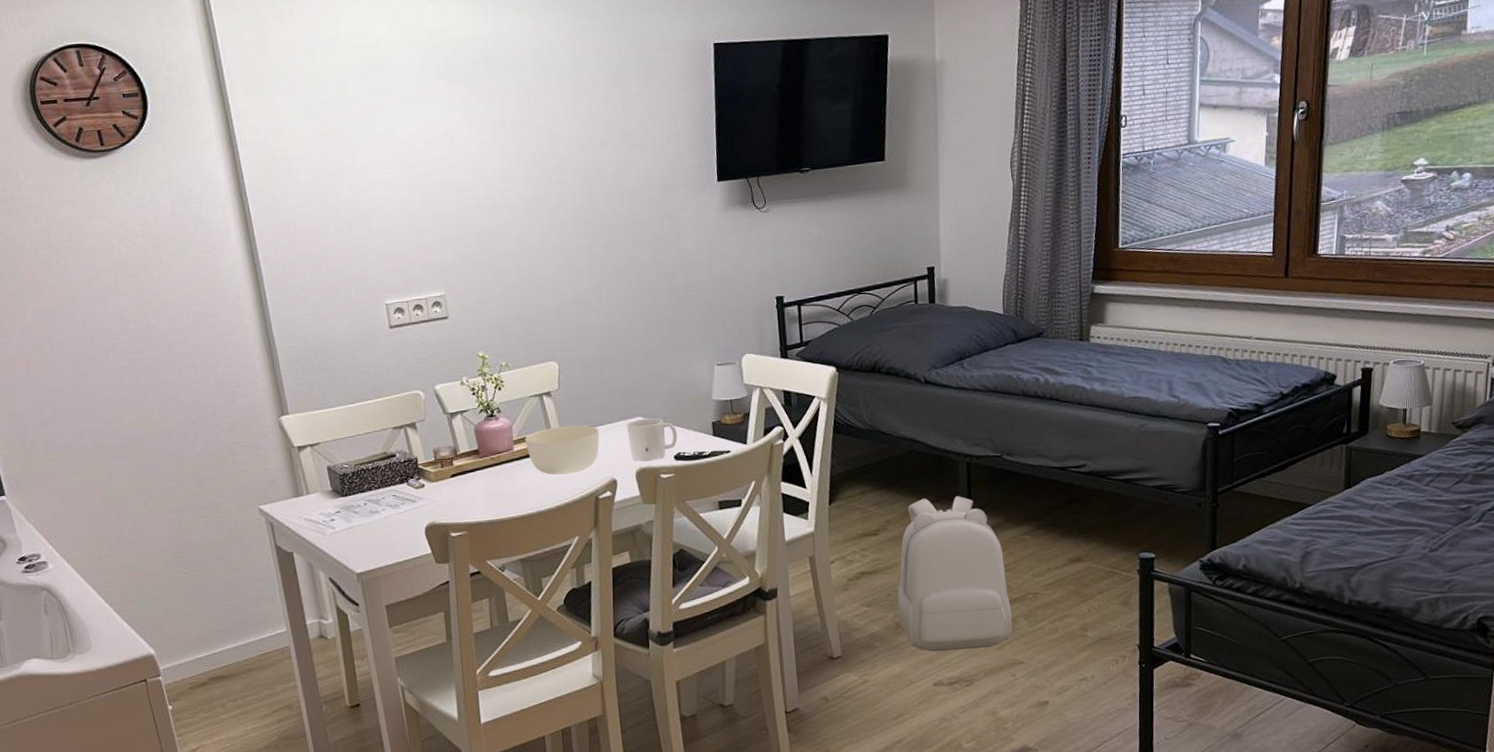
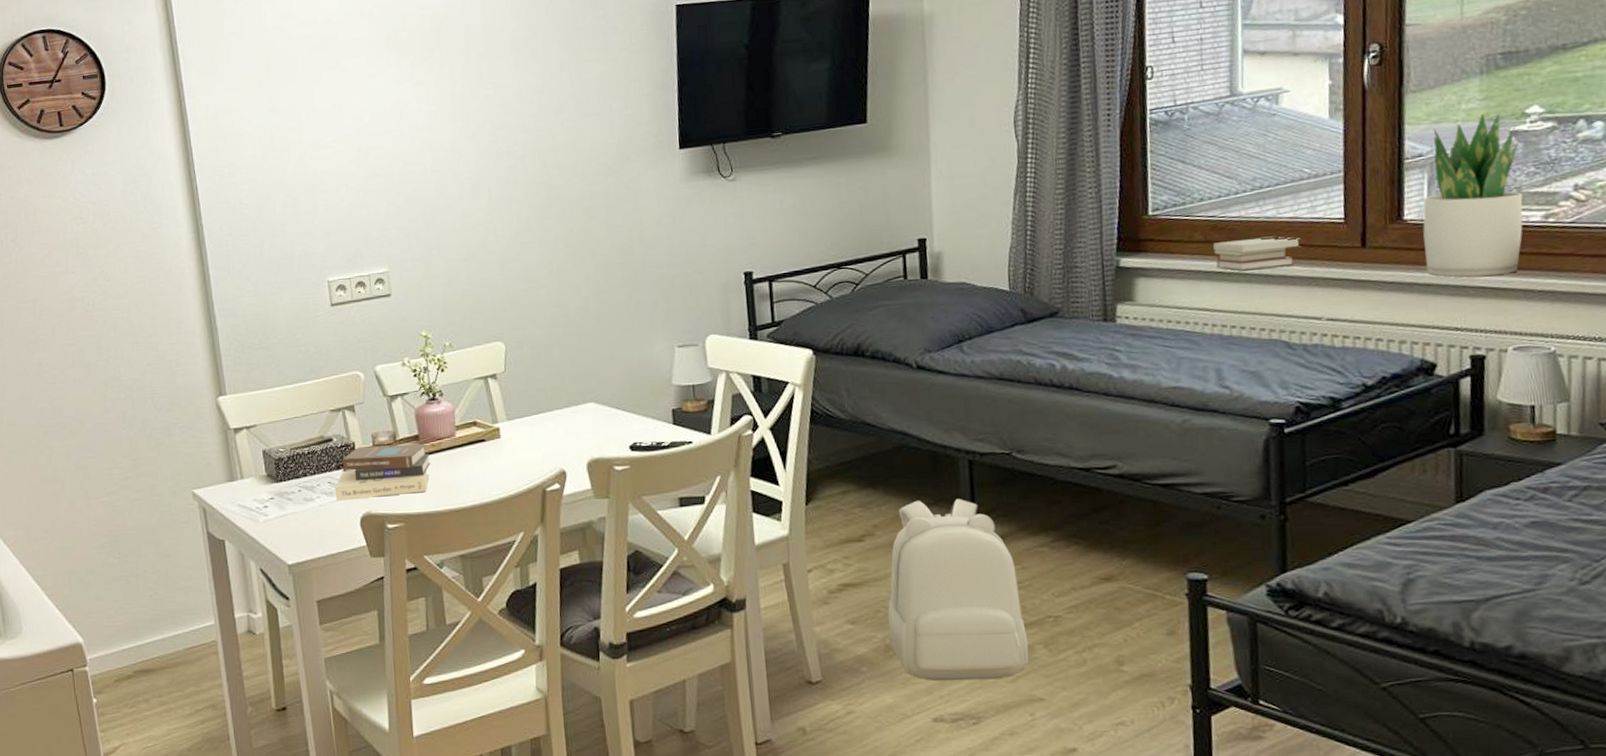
books: none [399,458,491,513] -> present [334,444,431,501]
bowl: present [525,425,600,475] -> none [467,410,548,465]
mug: present [626,417,678,462] -> none [577,403,634,452]
books: none [1169,267,1239,297] -> present [1212,236,1302,271]
planter: none [1332,165,1409,303] -> present [1423,114,1523,277]

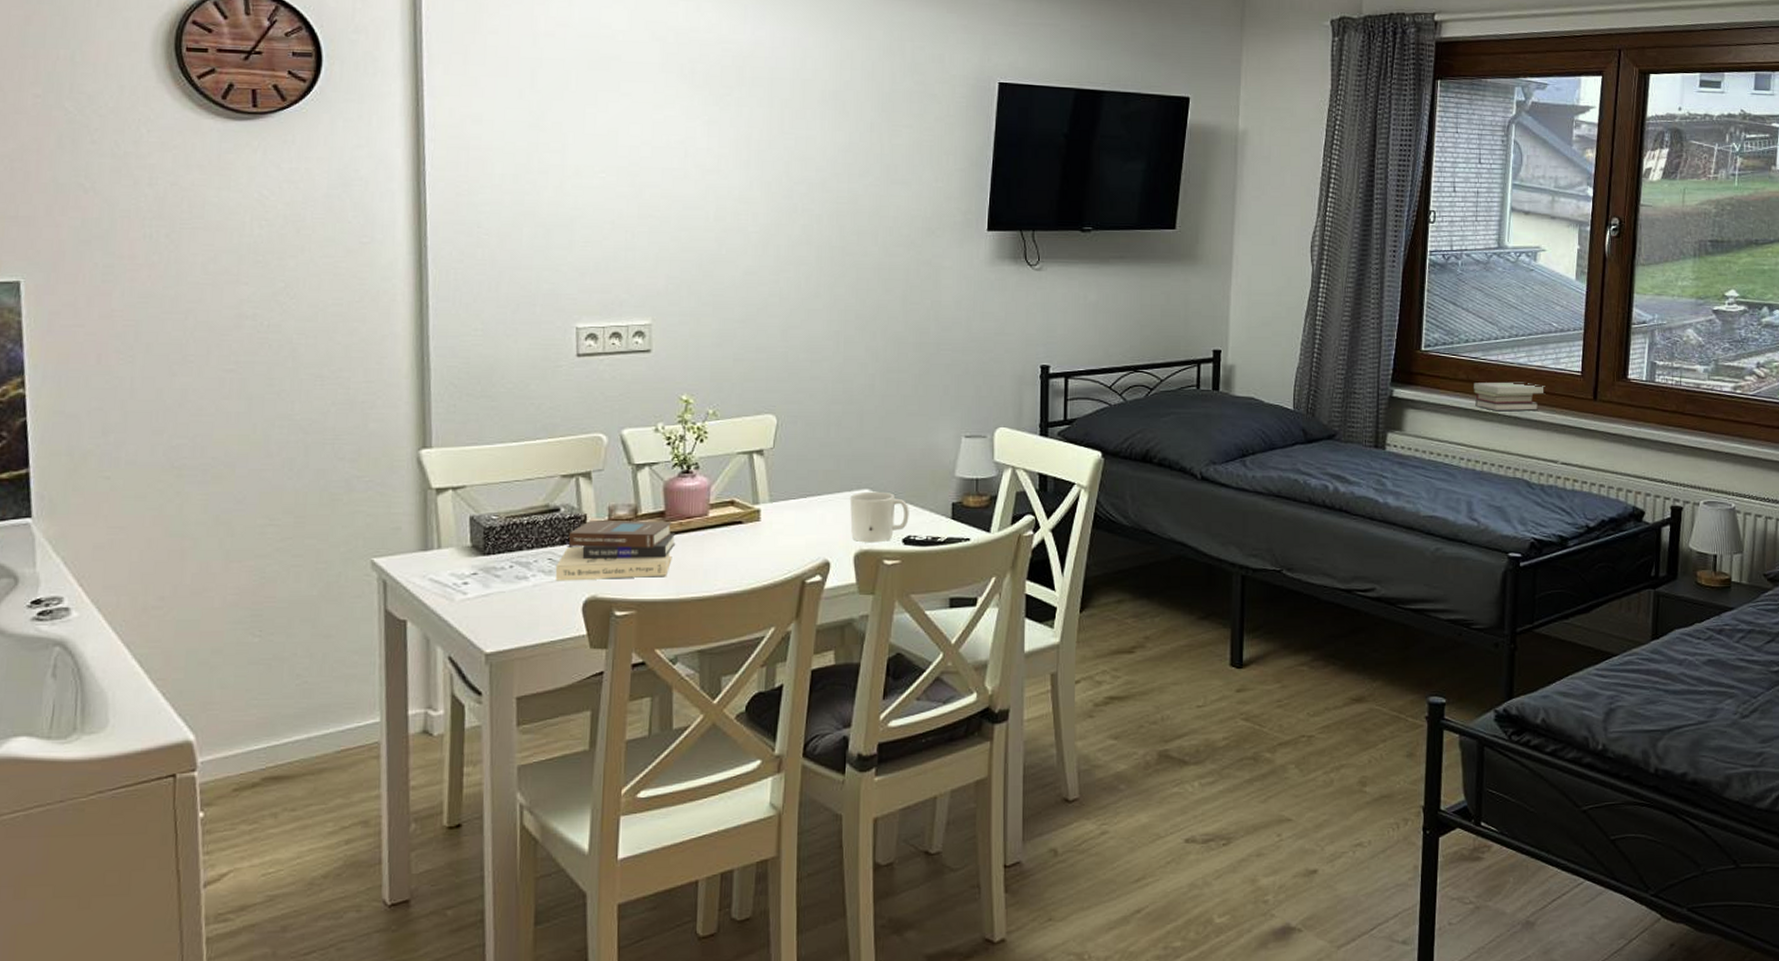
mug: none [577,403,634,452] -> present [849,491,909,543]
backpack: present [887,499,1029,681] -> none [1150,613,1282,800]
planter: present [1423,114,1523,277] -> none [1642,292,1720,437]

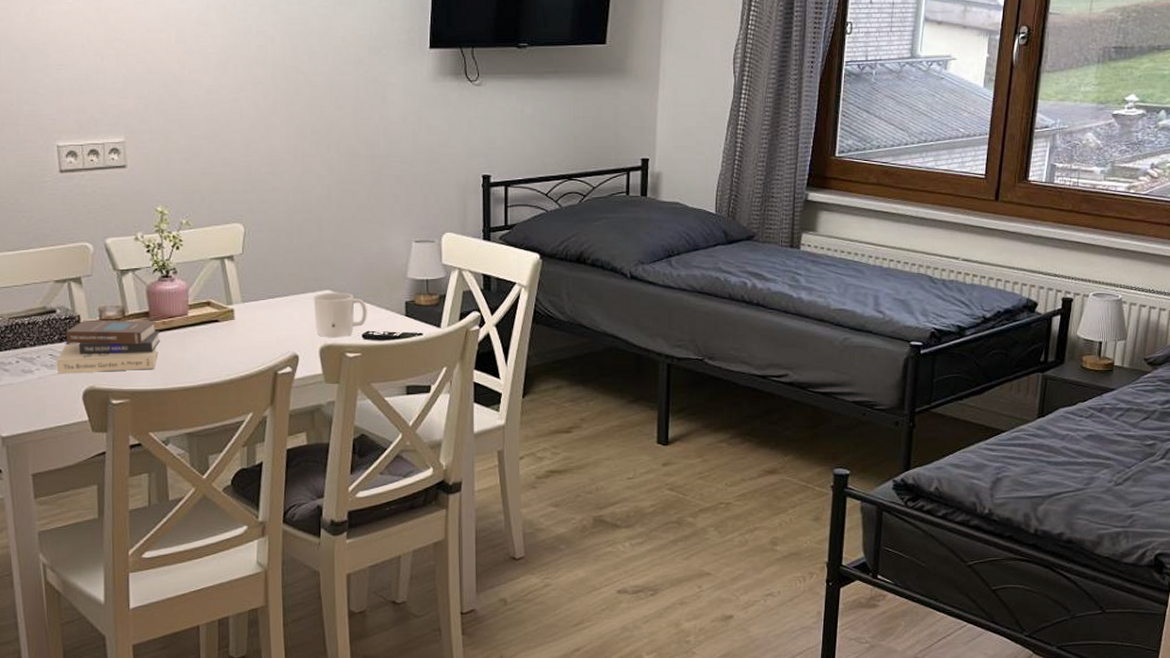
books: present [1473,382,1546,412] -> none [882,185,951,213]

